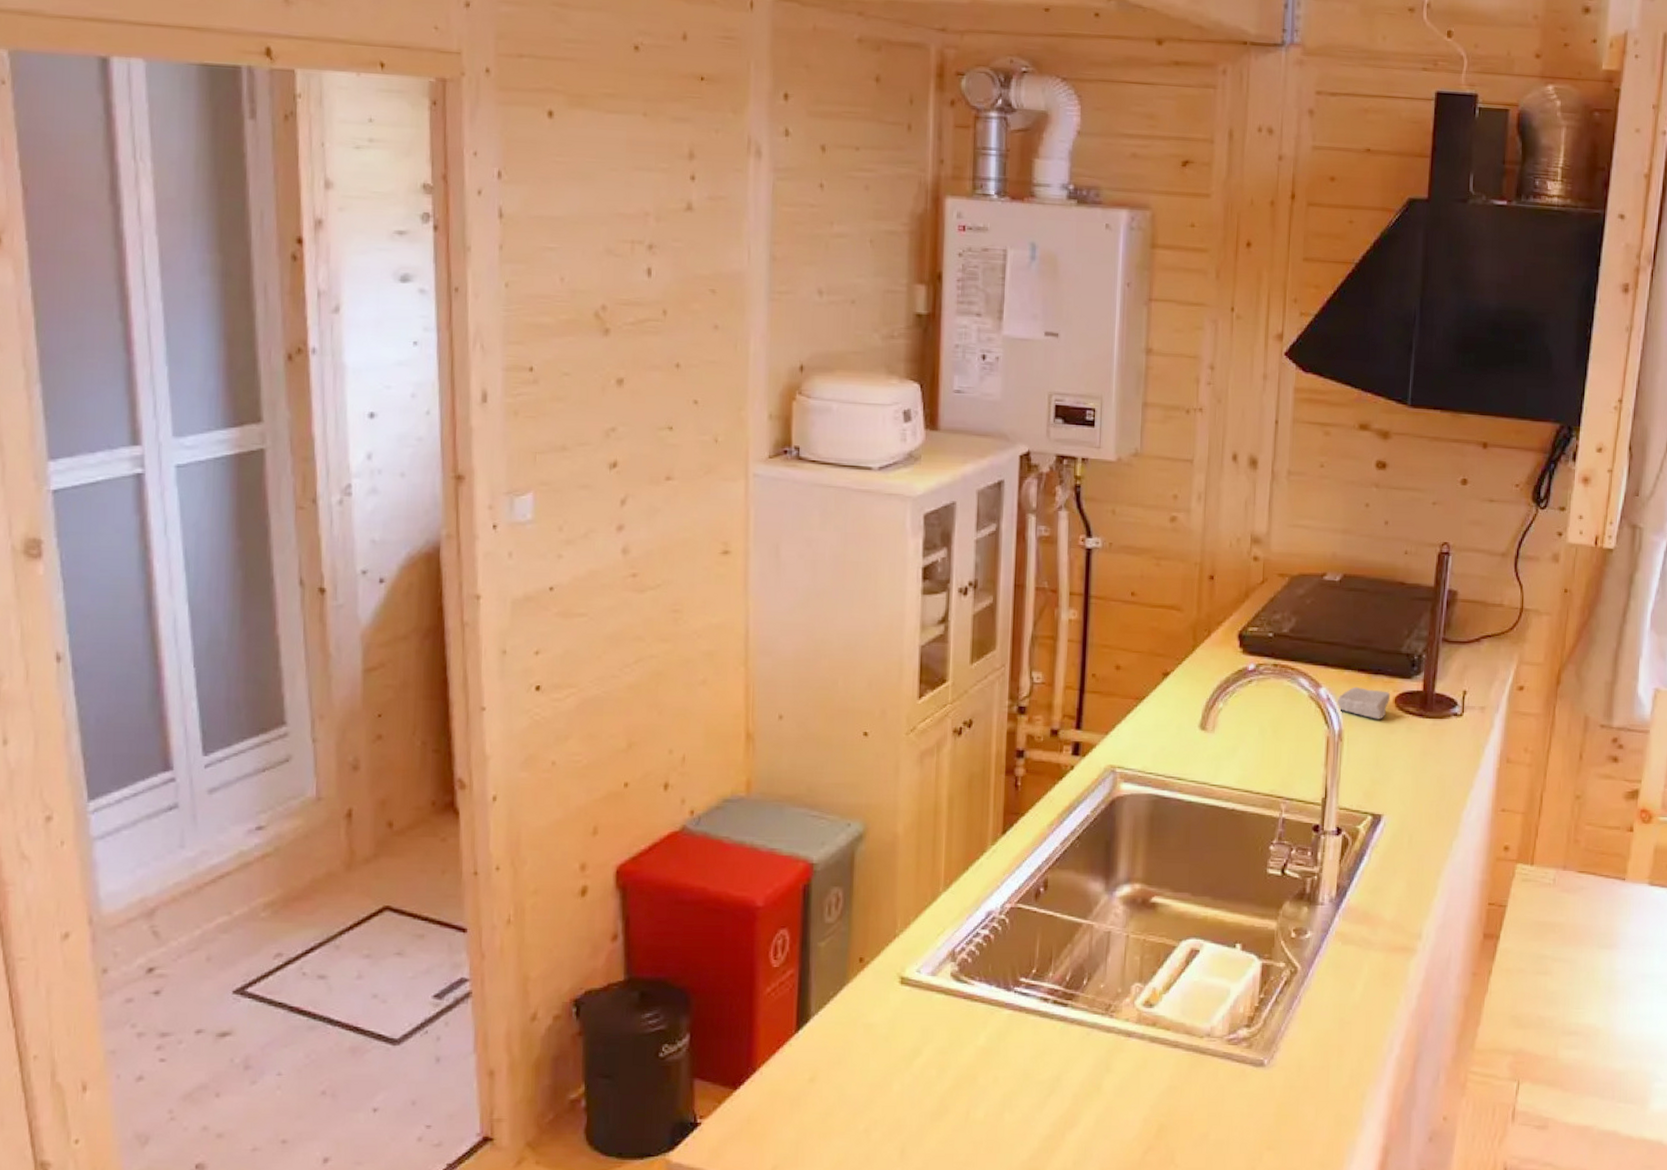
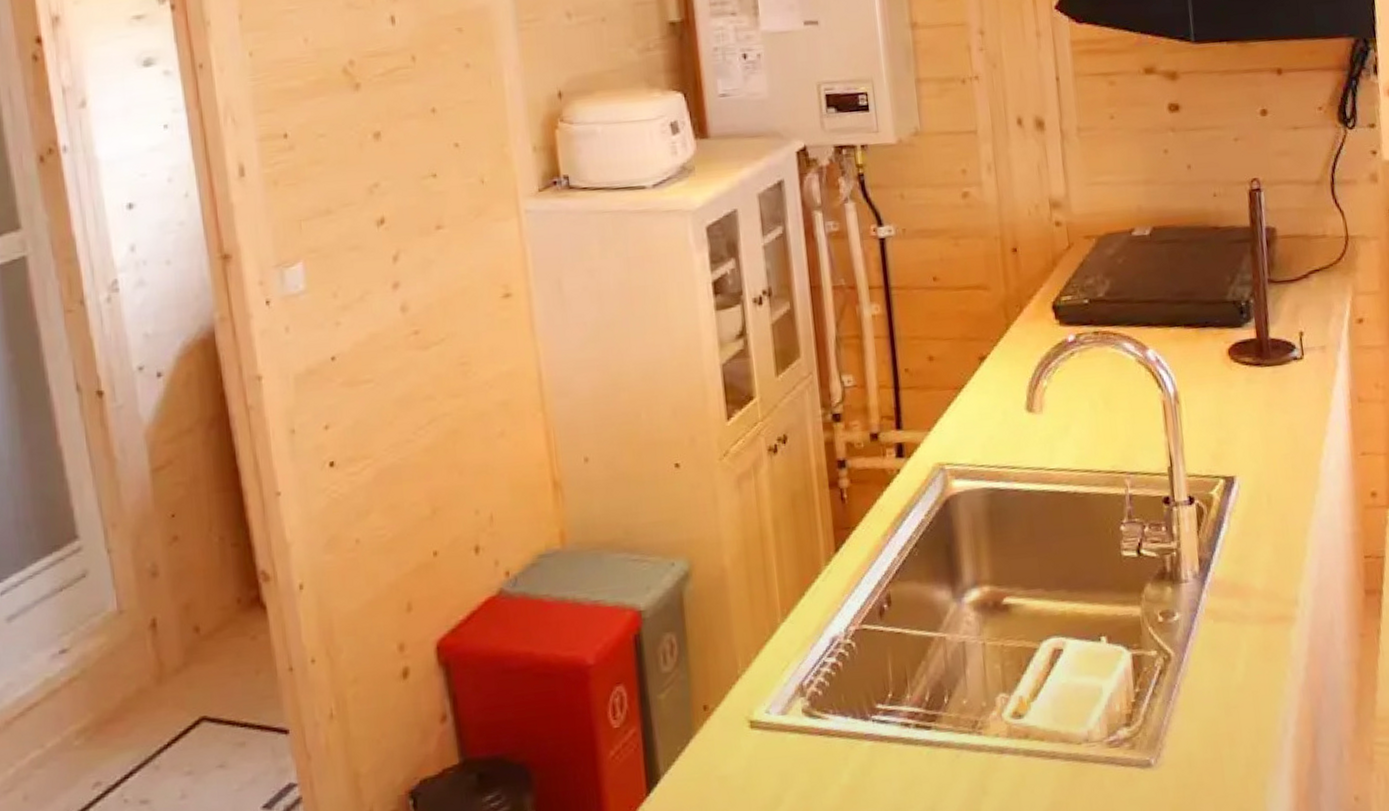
soap bar: present [1336,686,1391,719] -> none [1167,343,1223,376]

